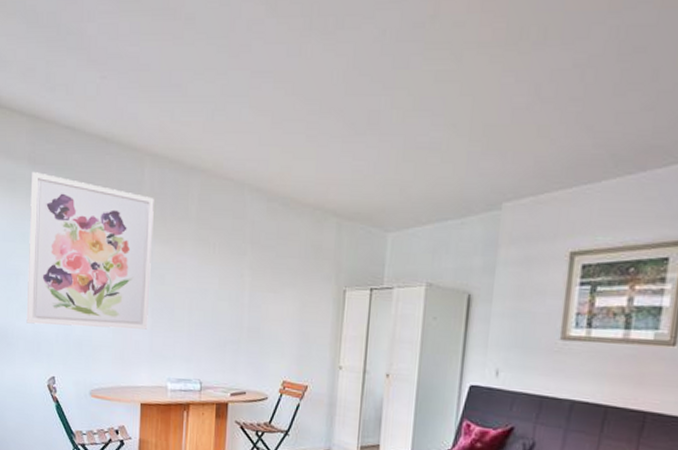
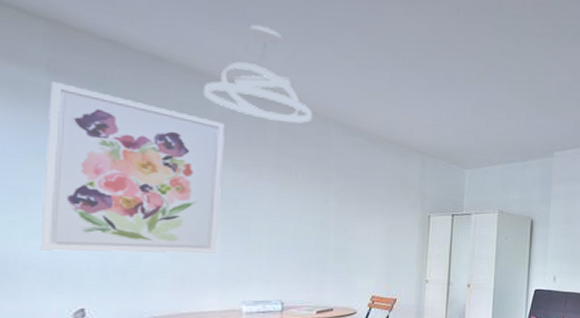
pendant light: none [138,90,230,192] -> present [204,24,313,124]

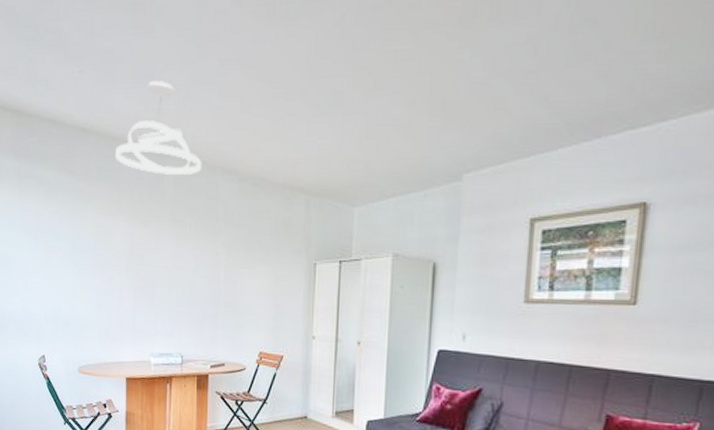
wall art: present [40,82,225,254] -> none [16,164,132,308]

